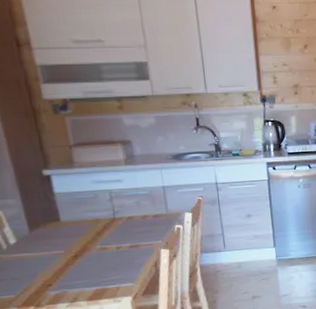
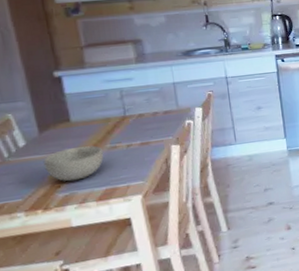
bowl: none [34,246,94,280] -> present [43,145,104,182]

